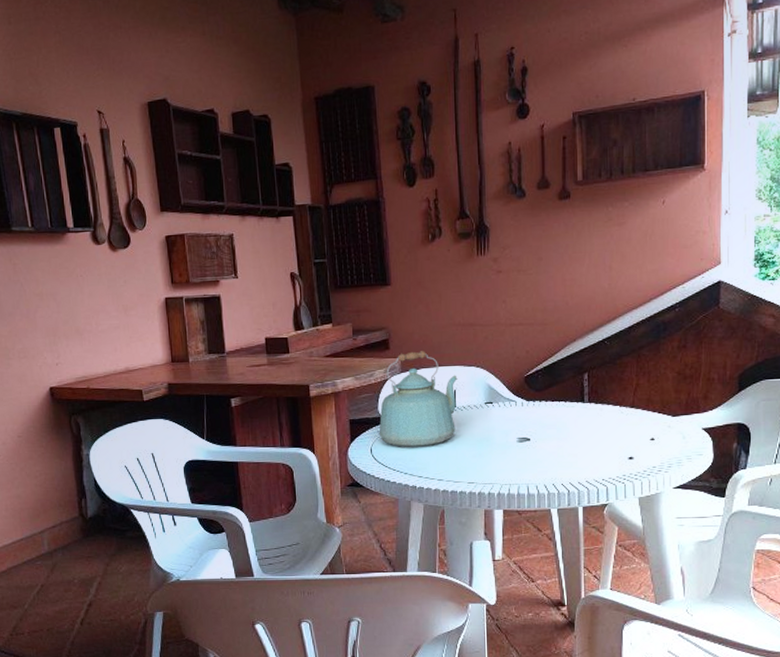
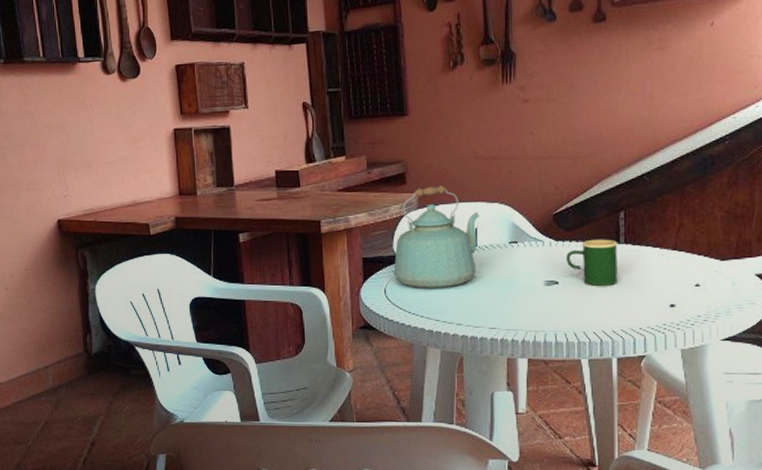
mug: none [536,398,583,442] -> present [565,239,619,286]

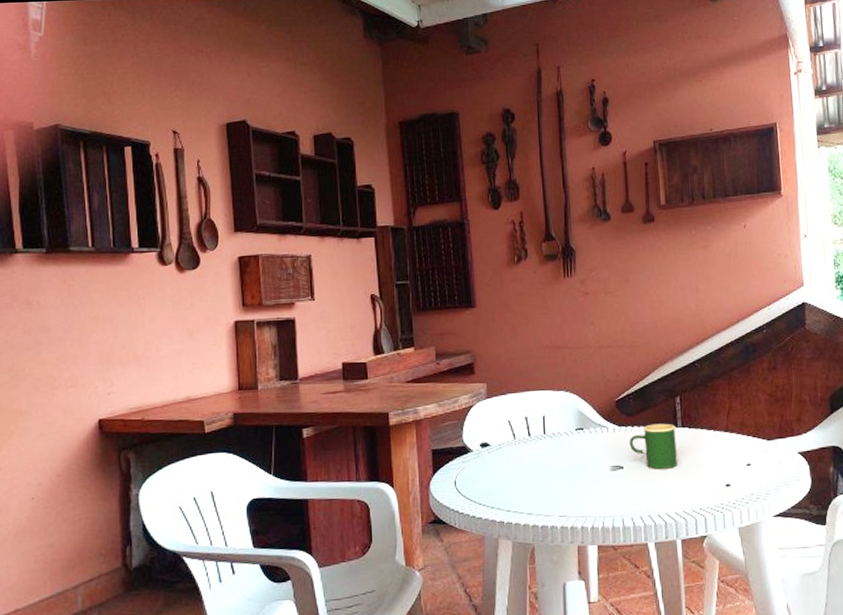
kettle: present [393,186,480,288] -> none [463,375,547,479]

